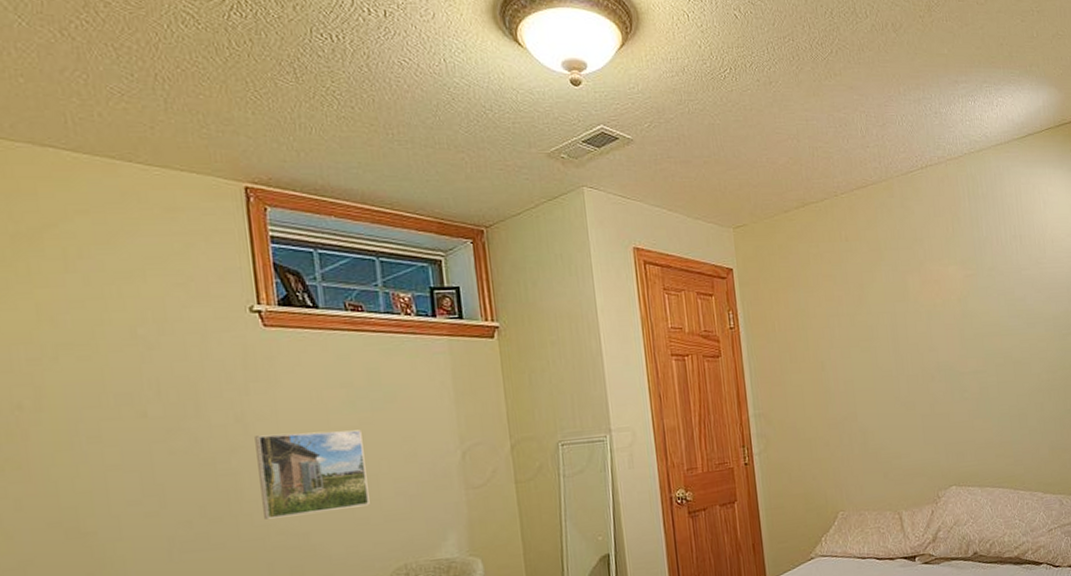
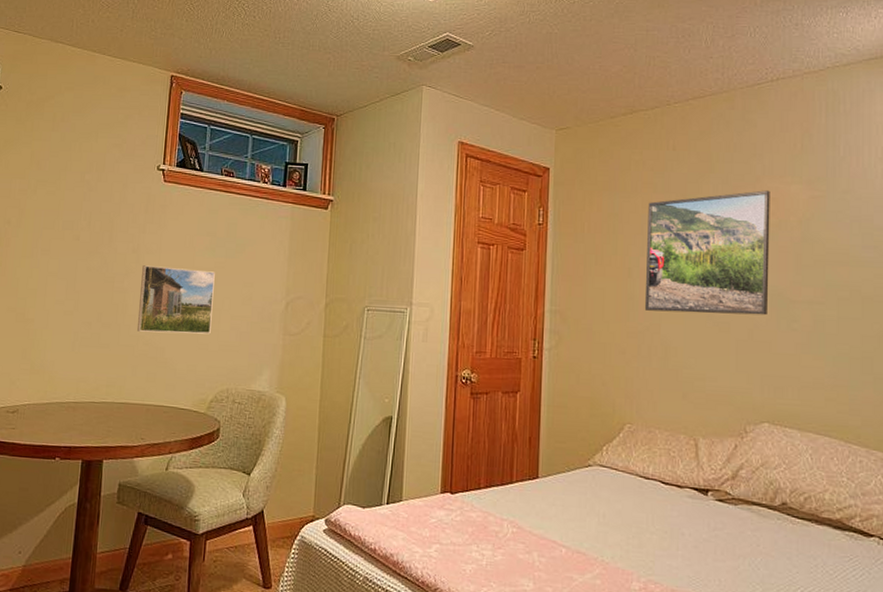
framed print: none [831,273,943,401] -> present [644,190,770,316]

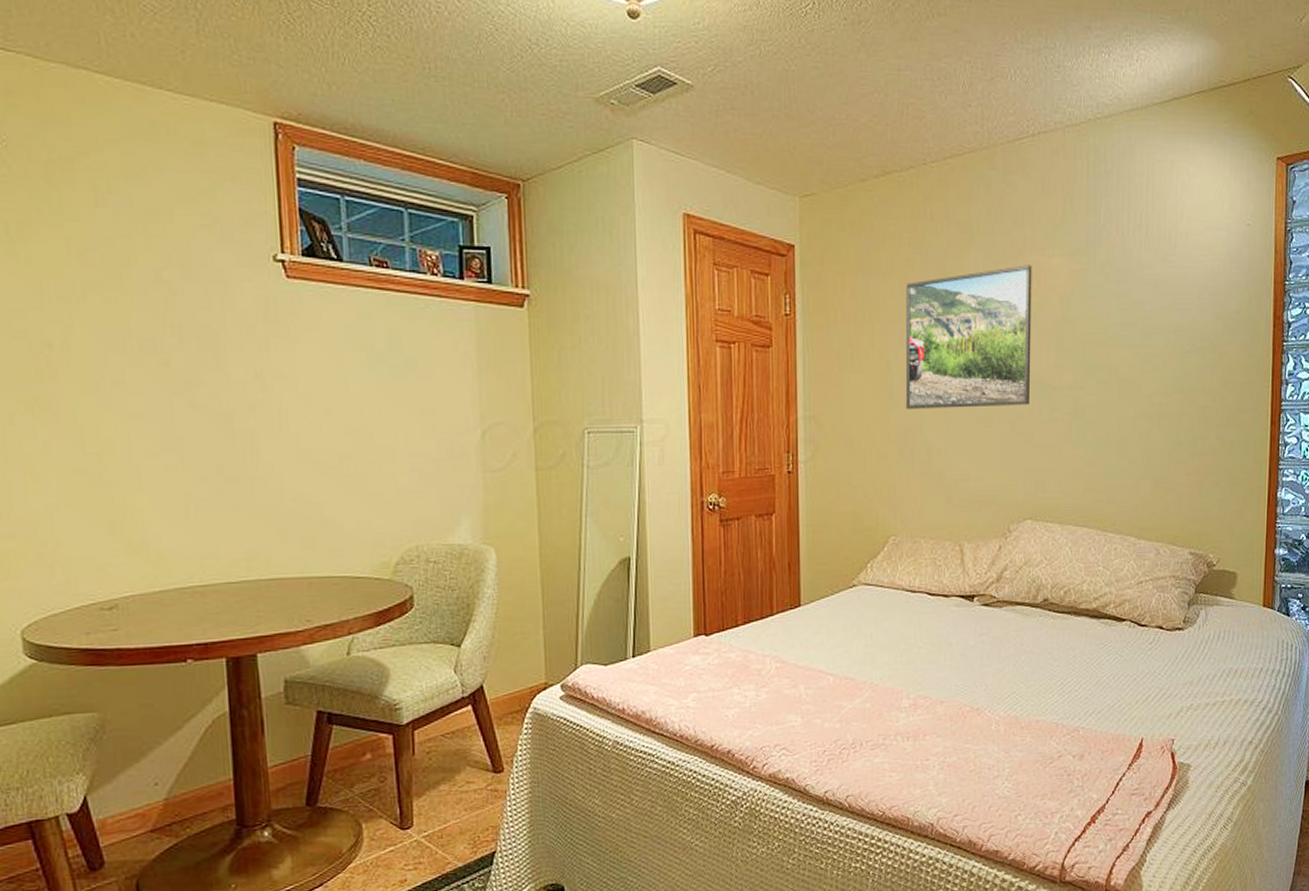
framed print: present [137,265,215,335] -> none [273,395,384,484]

